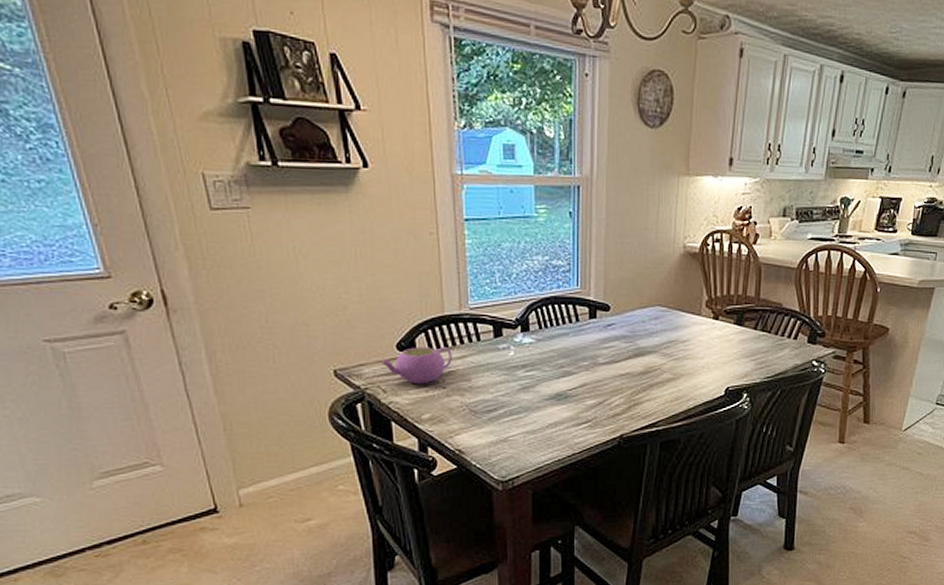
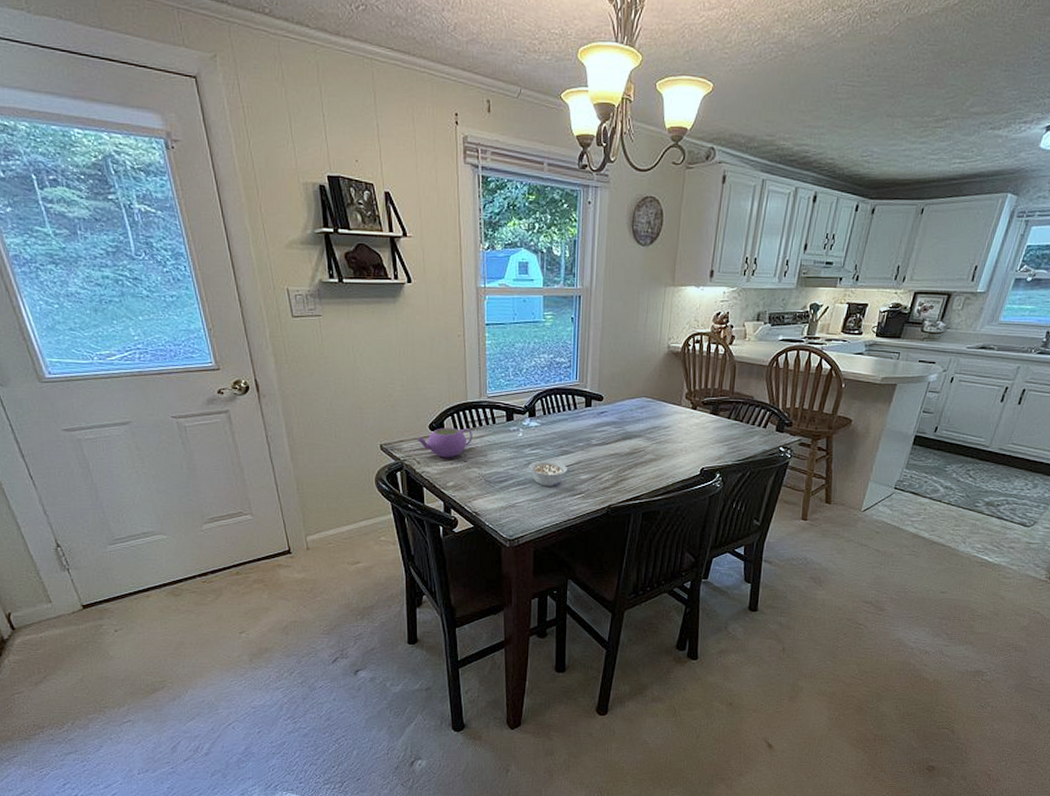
legume: none [523,384,571,415] -> present [528,460,568,486]

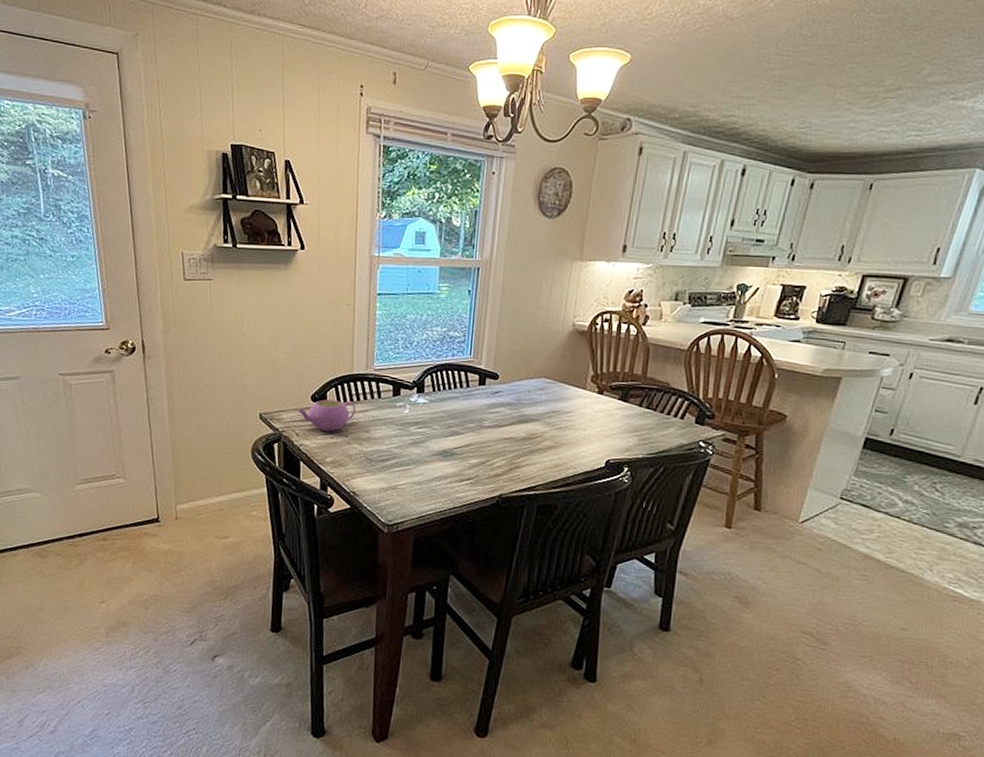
legume: present [528,460,568,486] -> none [413,440,457,470]

